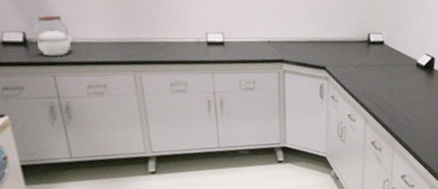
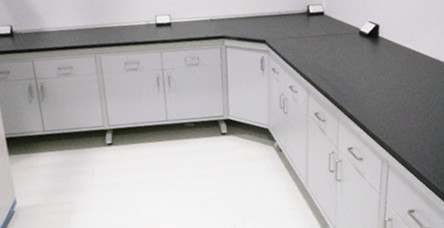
kettle: present [34,15,73,56] -> none [19,9,47,44]

